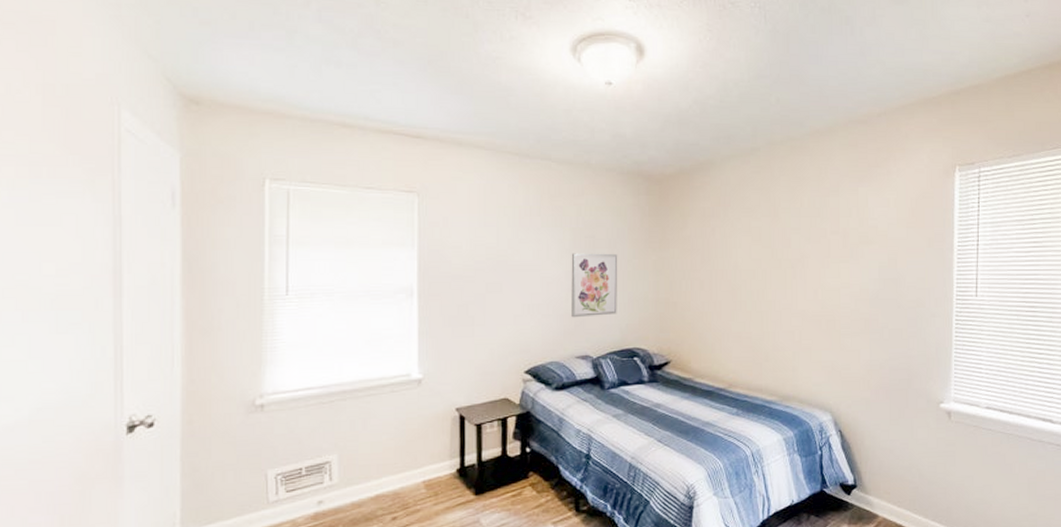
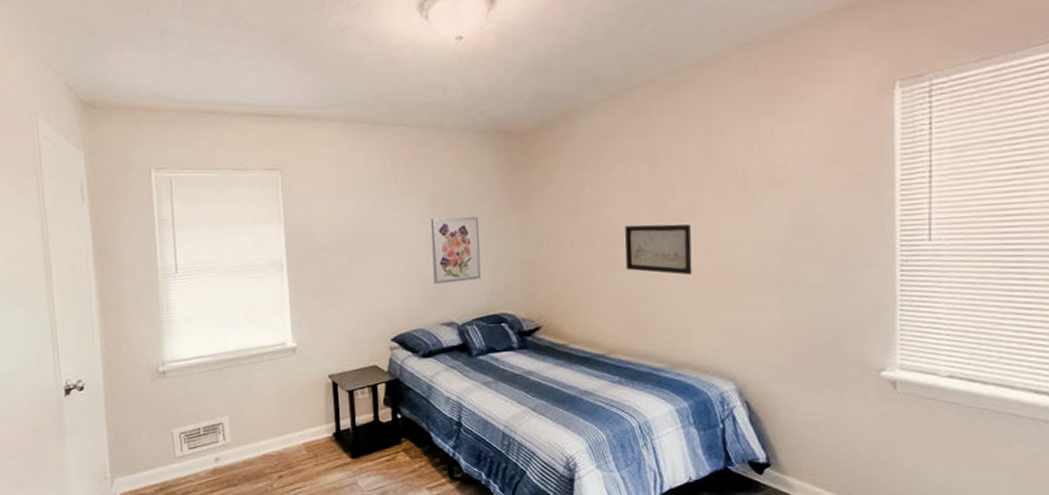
wall art: none [747,270,802,318] -> present [625,224,693,275]

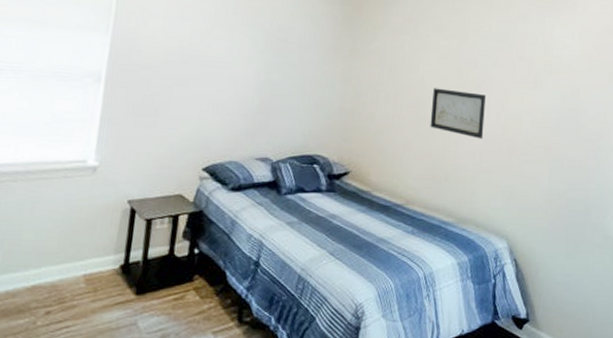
wall art: present [430,216,481,285] -> none [255,54,308,119]

